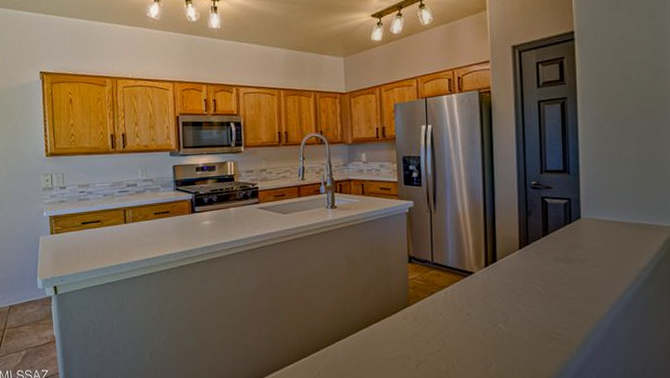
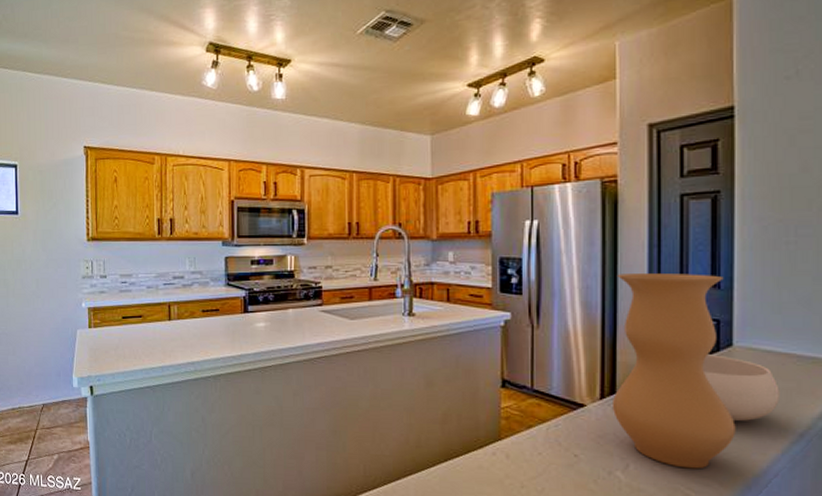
vase: none [493,163,586,317] -> present [611,273,736,469]
bowl: none [559,226,616,278] -> present [702,354,780,422]

